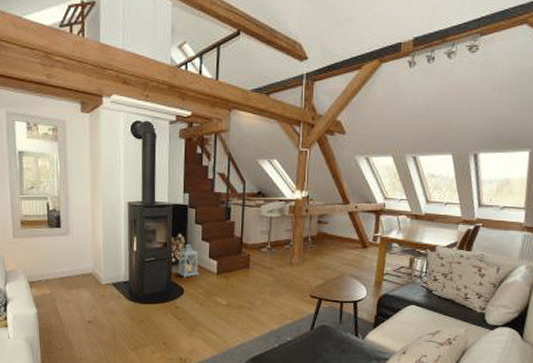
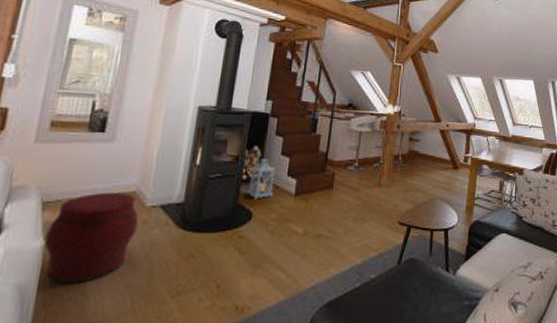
ottoman: none [36,274,99,339] -> present [43,192,139,284]

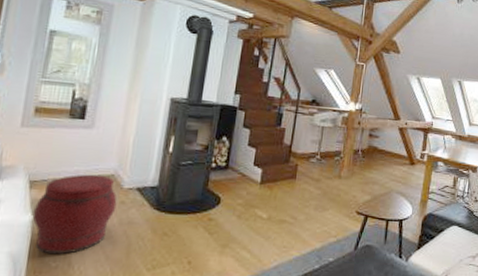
lantern: present [247,158,276,199] -> none [216,148,243,186]

